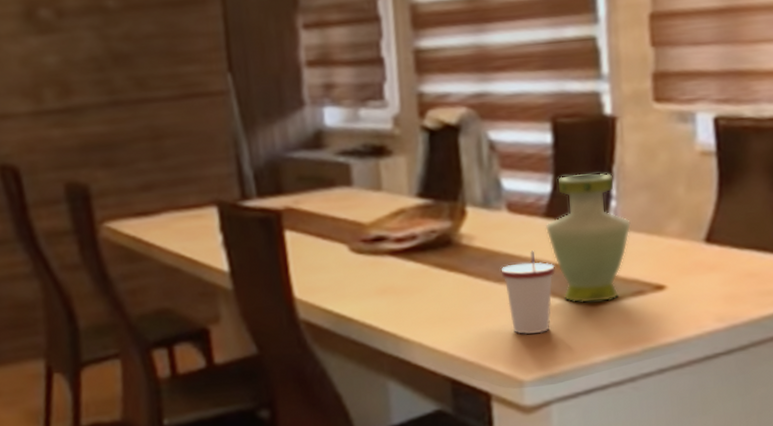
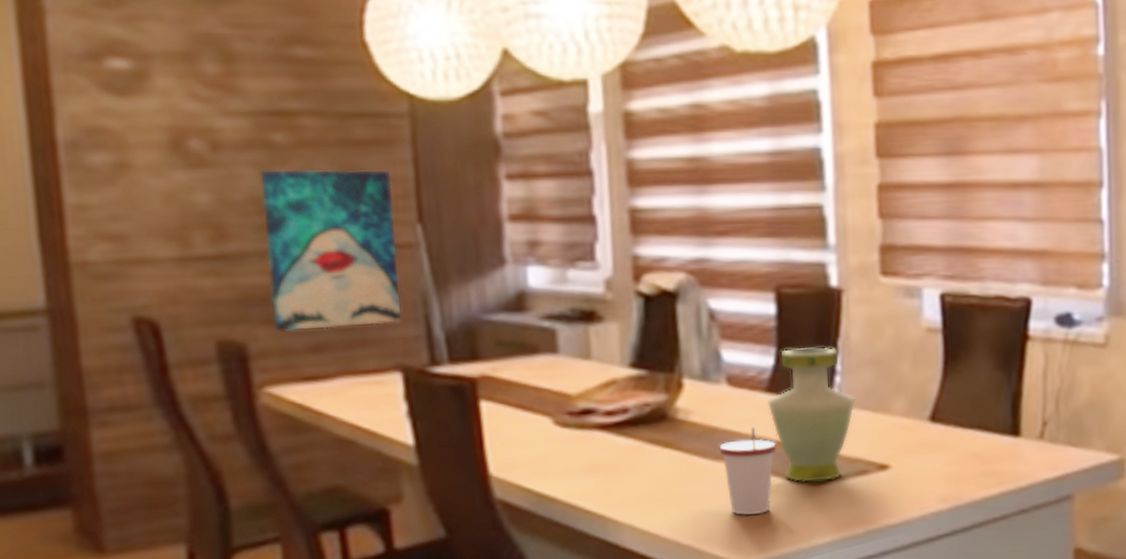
wall art: none [96,27,216,174] -> present [260,169,401,332]

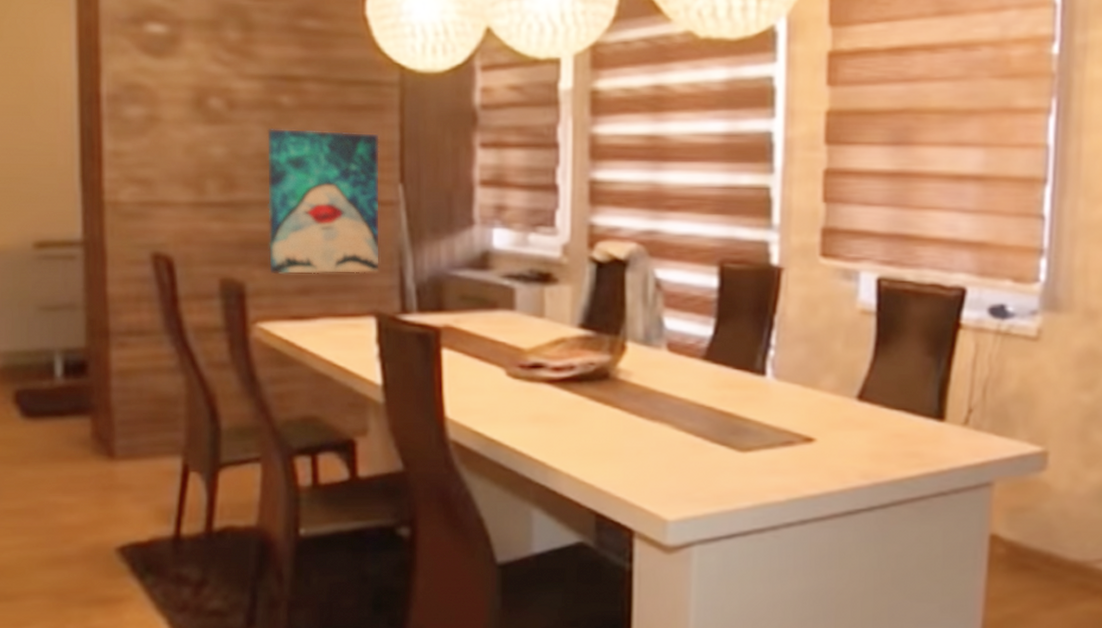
cup: present [719,427,777,515] -> none [655,392,709,475]
vase: present [766,346,856,483] -> none [703,320,787,449]

